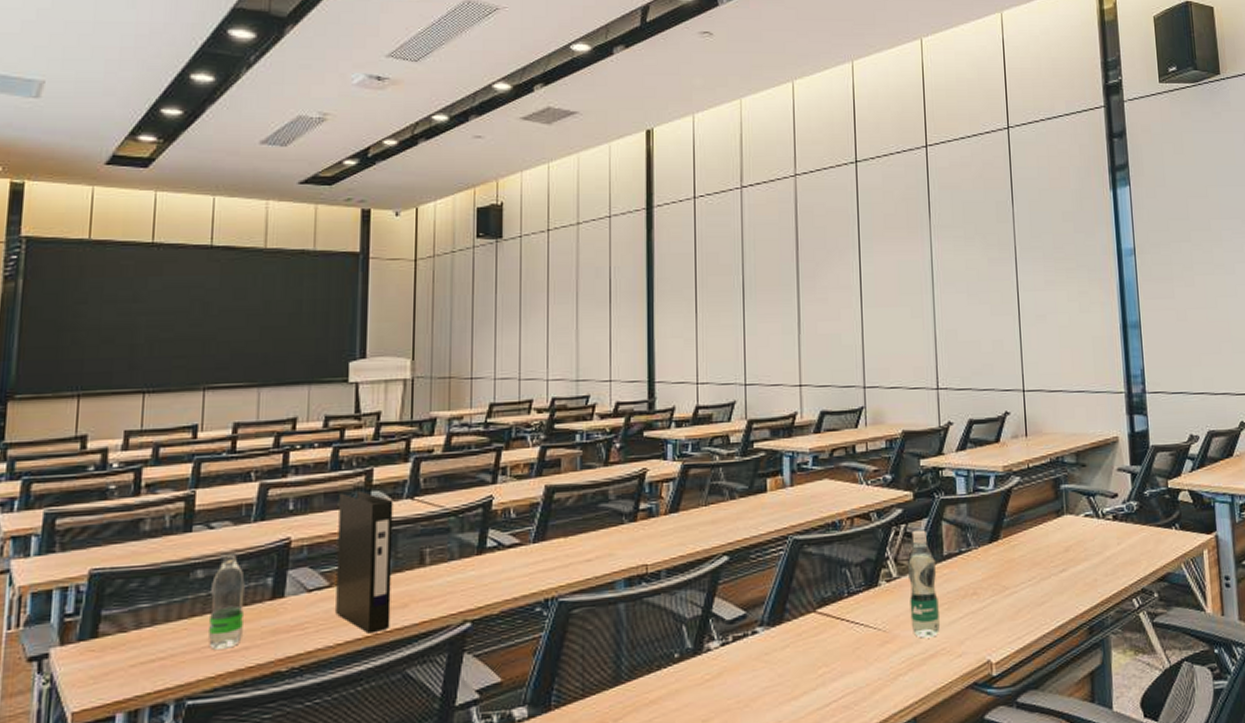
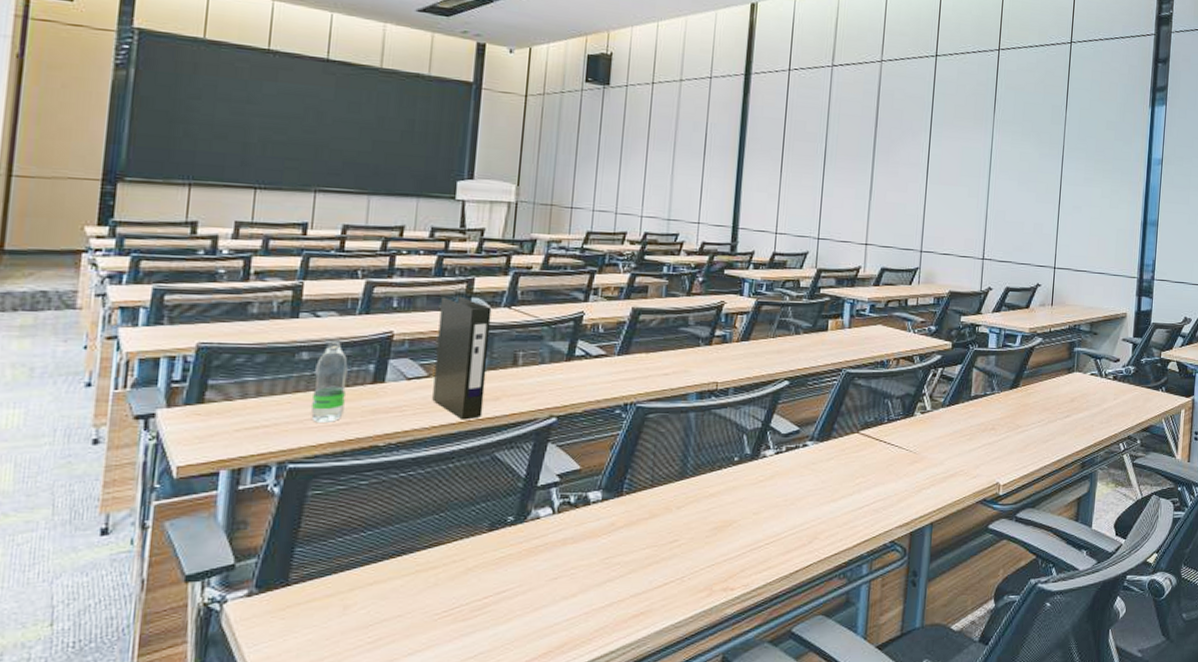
bottle: present [907,529,941,638] -> none [937,373,964,461]

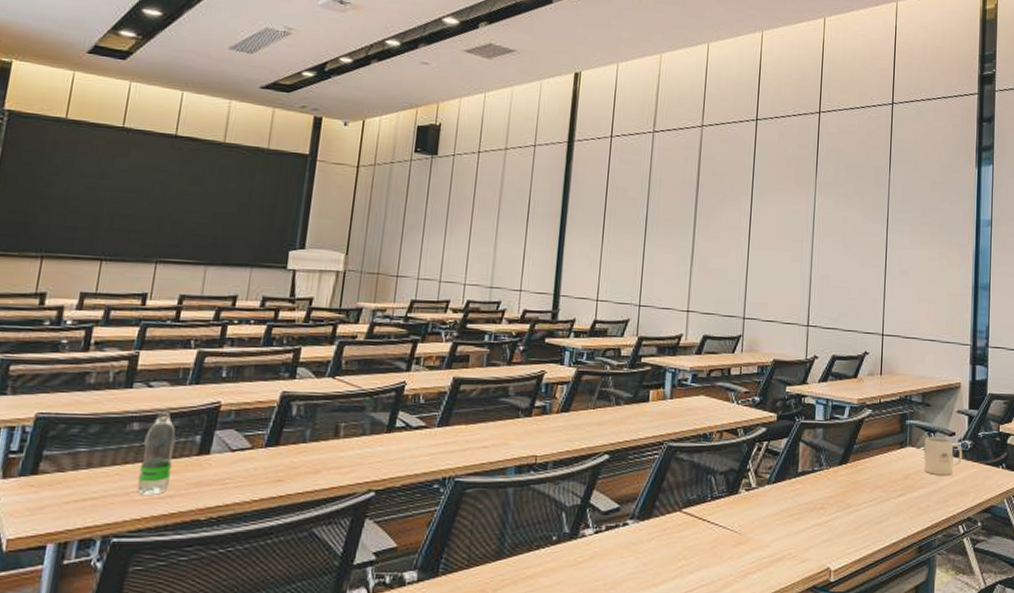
binder: present [432,296,492,420] -> none [254,366,317,494]
mug: none [1089,362,1126,398] -> present [923,436,963,475]

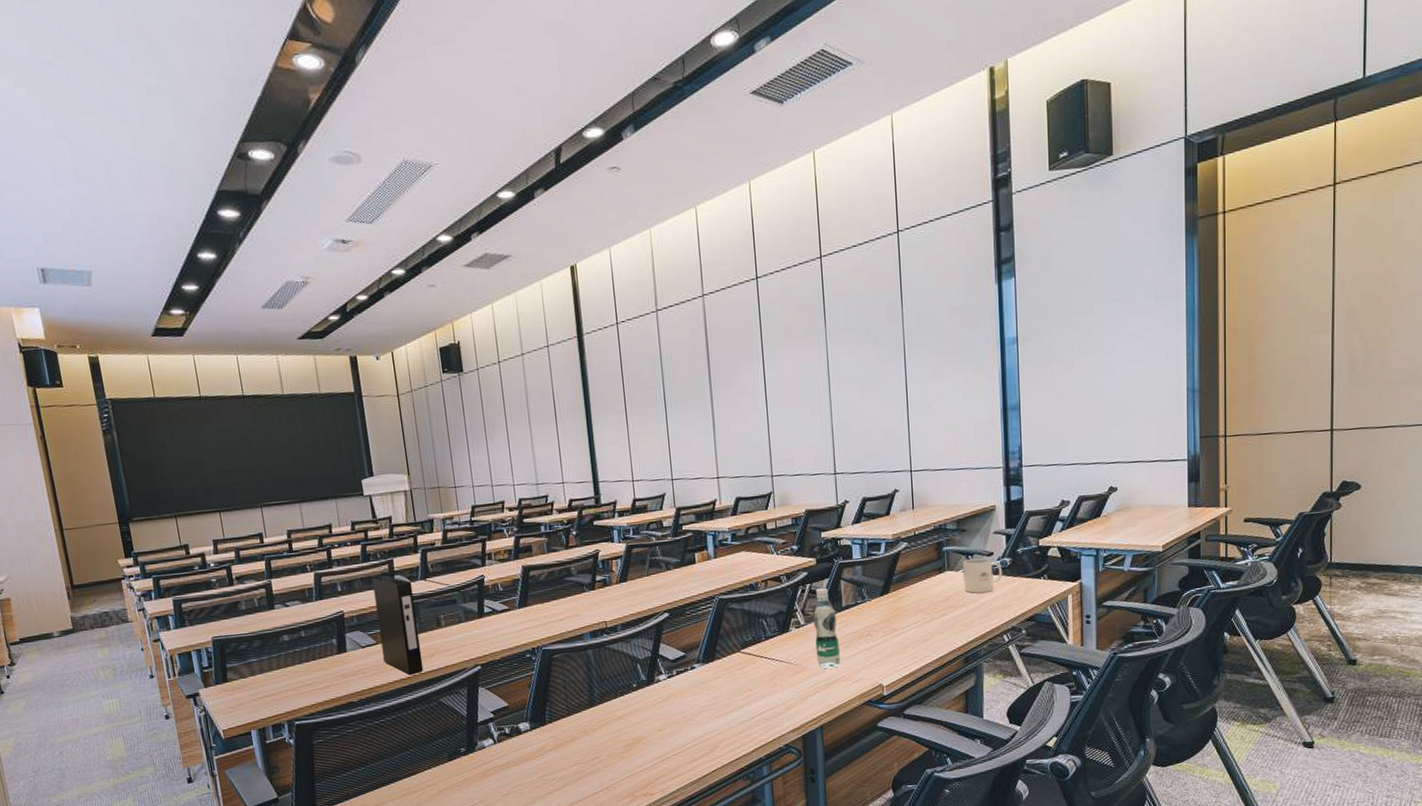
bottle: present [137,412,176,496] -> none [295,624,324,689]
binder: none [254,366,317,494] -> present [372,575,424,676]
bottle: none [763,448,791,543] -> present [812,587,841,669]

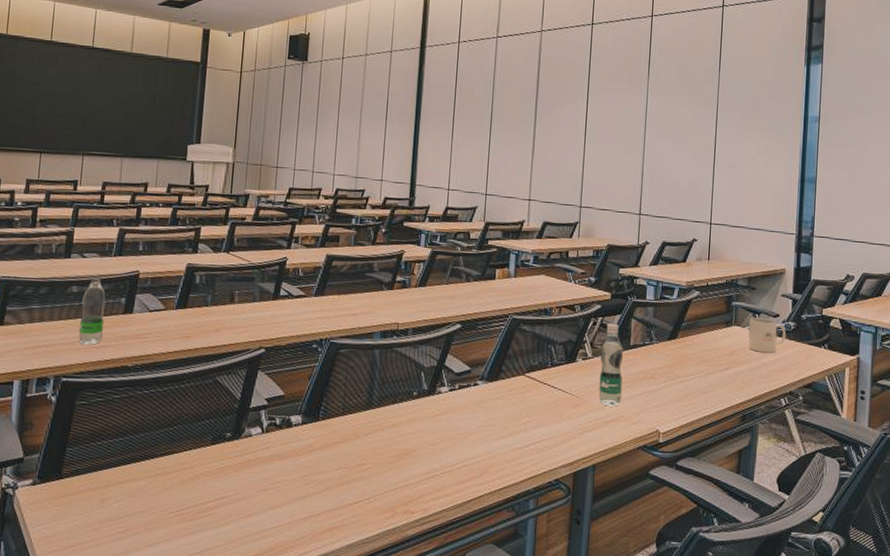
bottle: none [295,624,324,689] -> present [78,278,106,346]
binder: present [372,575,424,676] -> none [168,242,214,348]

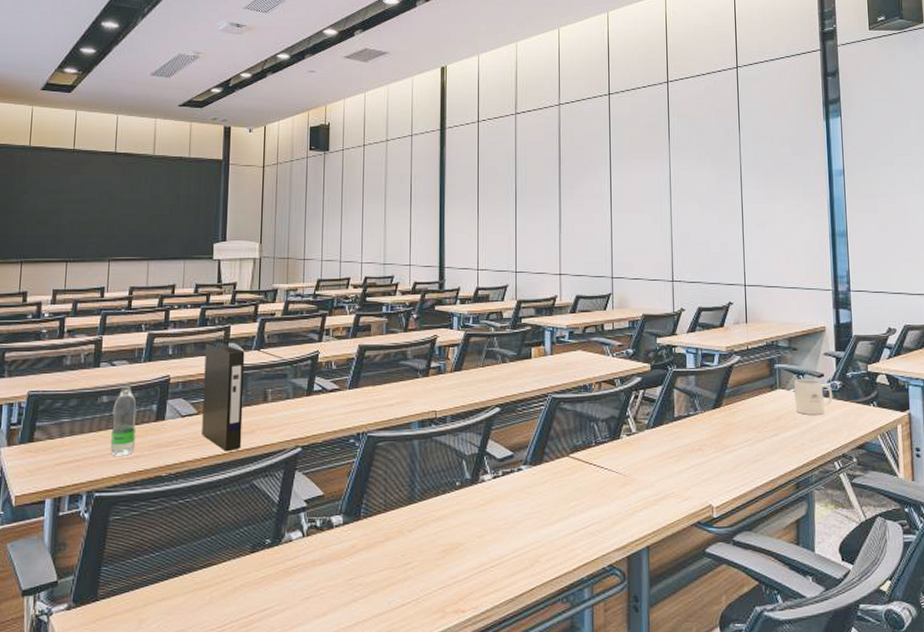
binder: none [168,242,214,348] -> present [202,342,245,452]
bottle: present [598,323,624,407] -> none [644,395,671,483]

